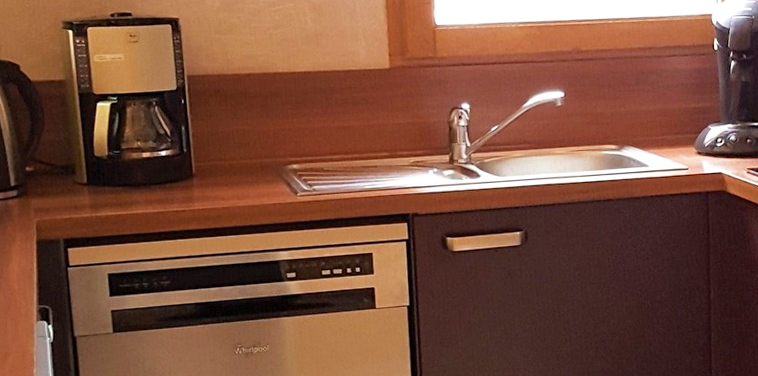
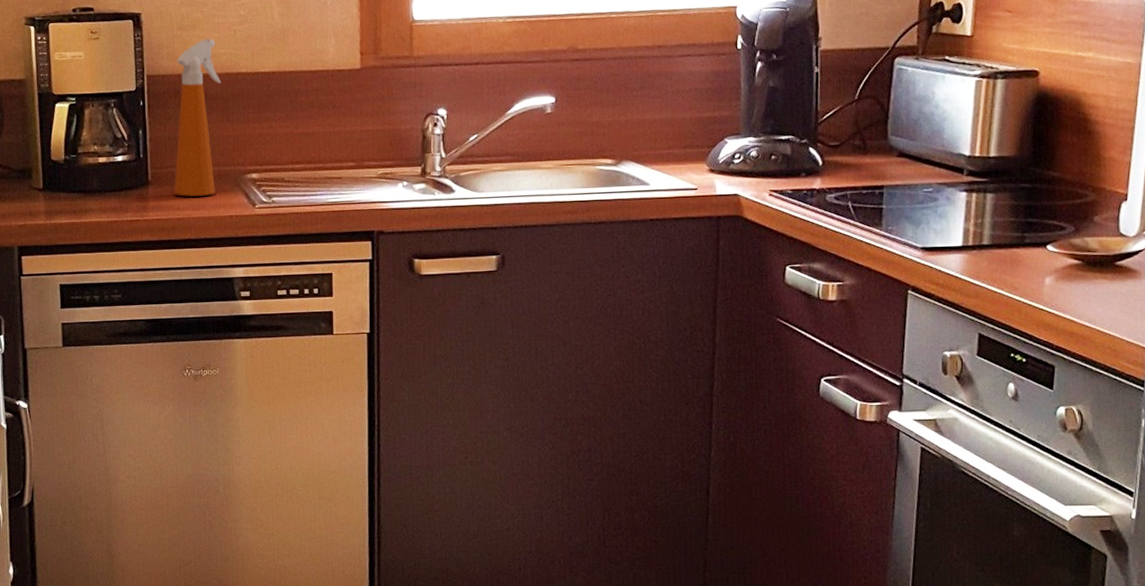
spray bottle: none [216,41,260,188] -> present [173,38,222,197]

